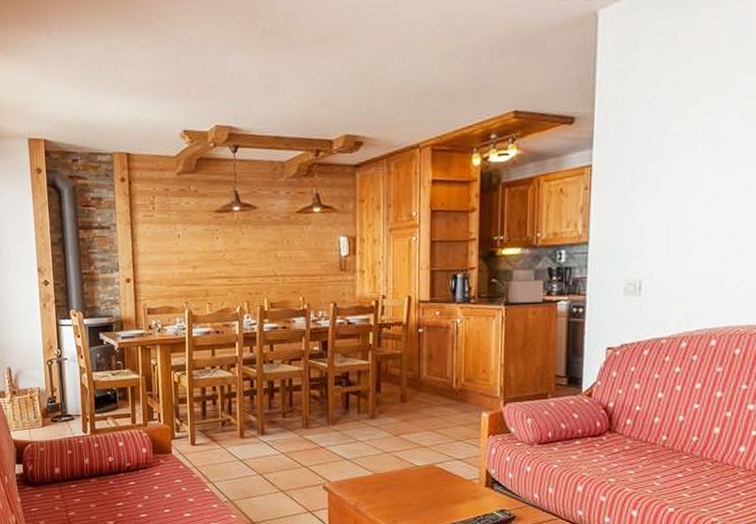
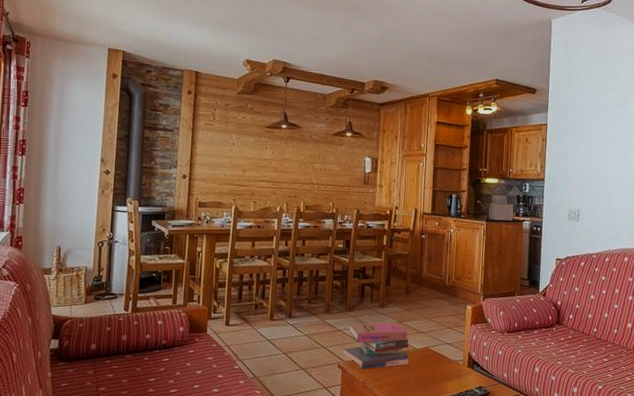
books: none [328,436,409,491] -> present [343,322,409,369]

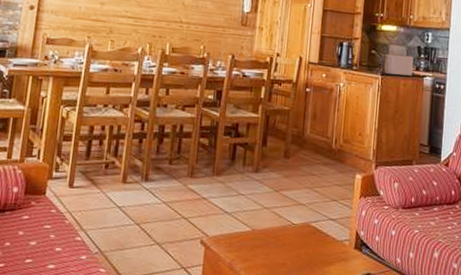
books: present [343,322,409,369] -> none [207,190,286,247]

